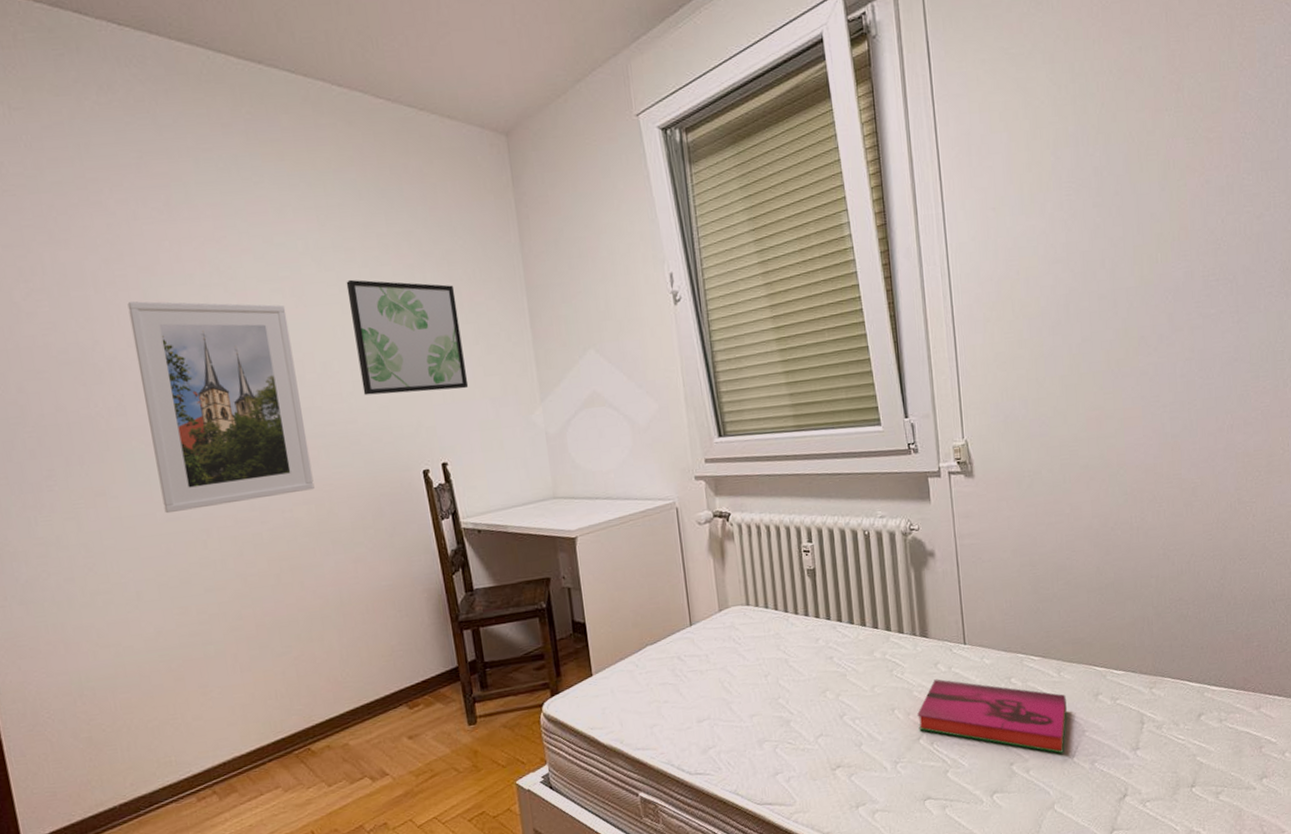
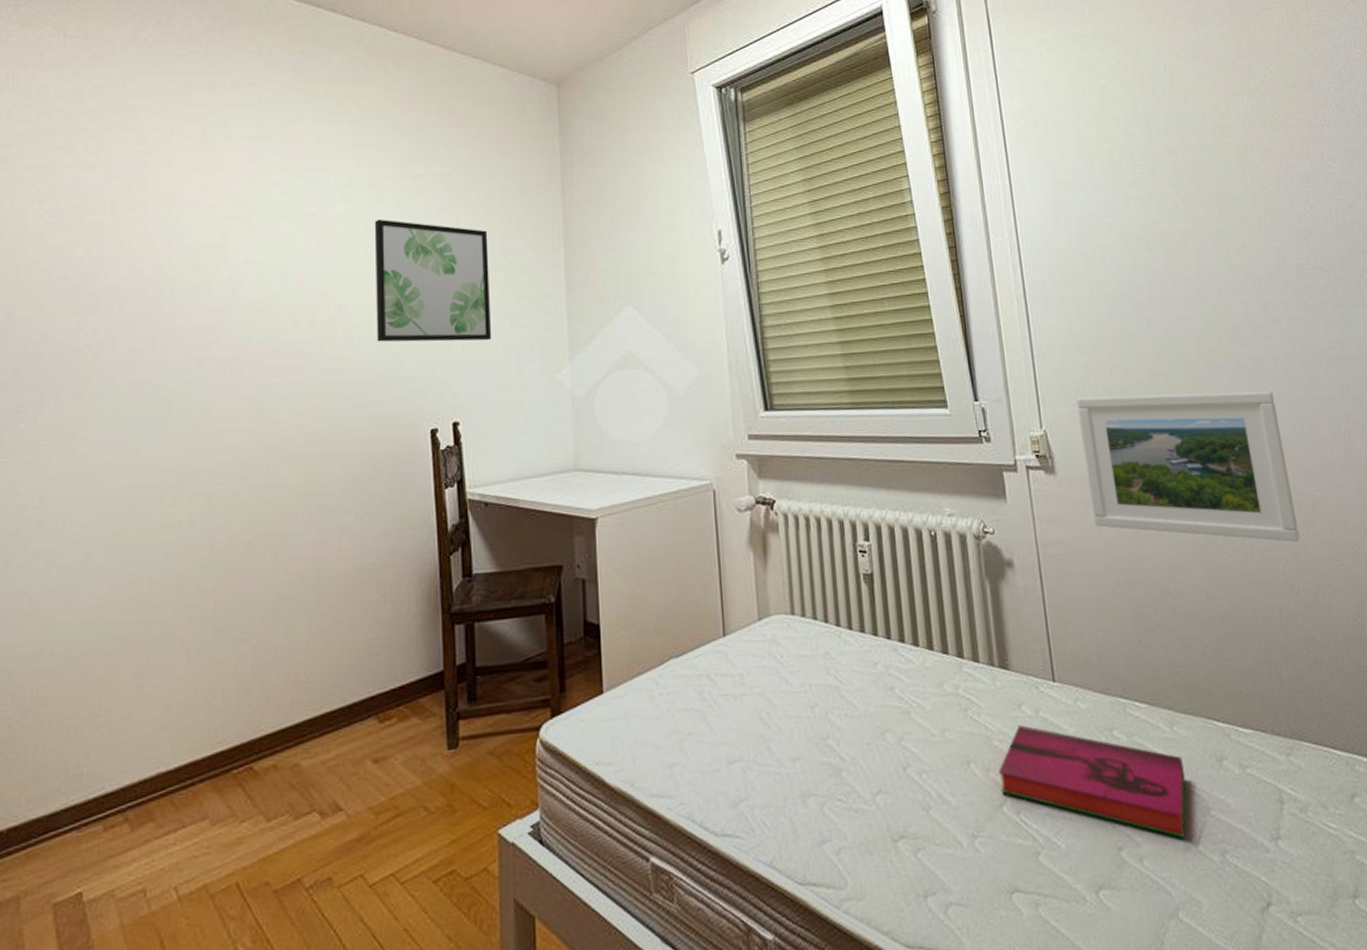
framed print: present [127,301,315,514] -> none [136,229,308,463]
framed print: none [995,394,1179,522] -> present [1076,391,1300,542]

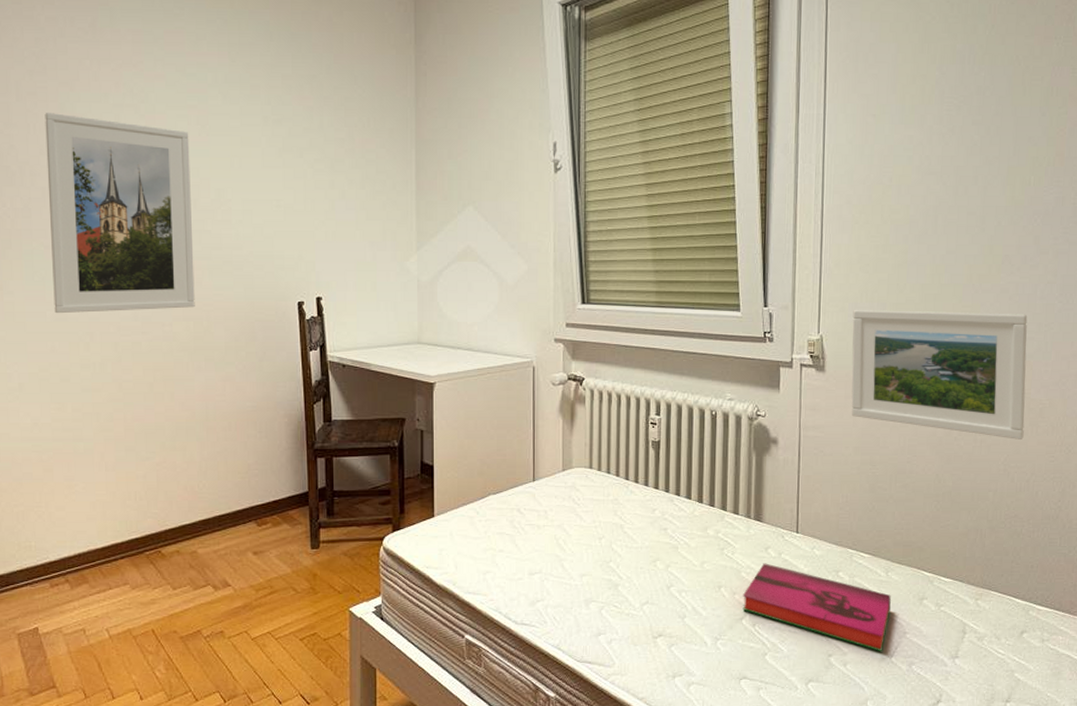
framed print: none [136,229,308,463] -> present [45,113,195,314]
wall art: present [374,219,492,342] -> none [248,114,351,229]

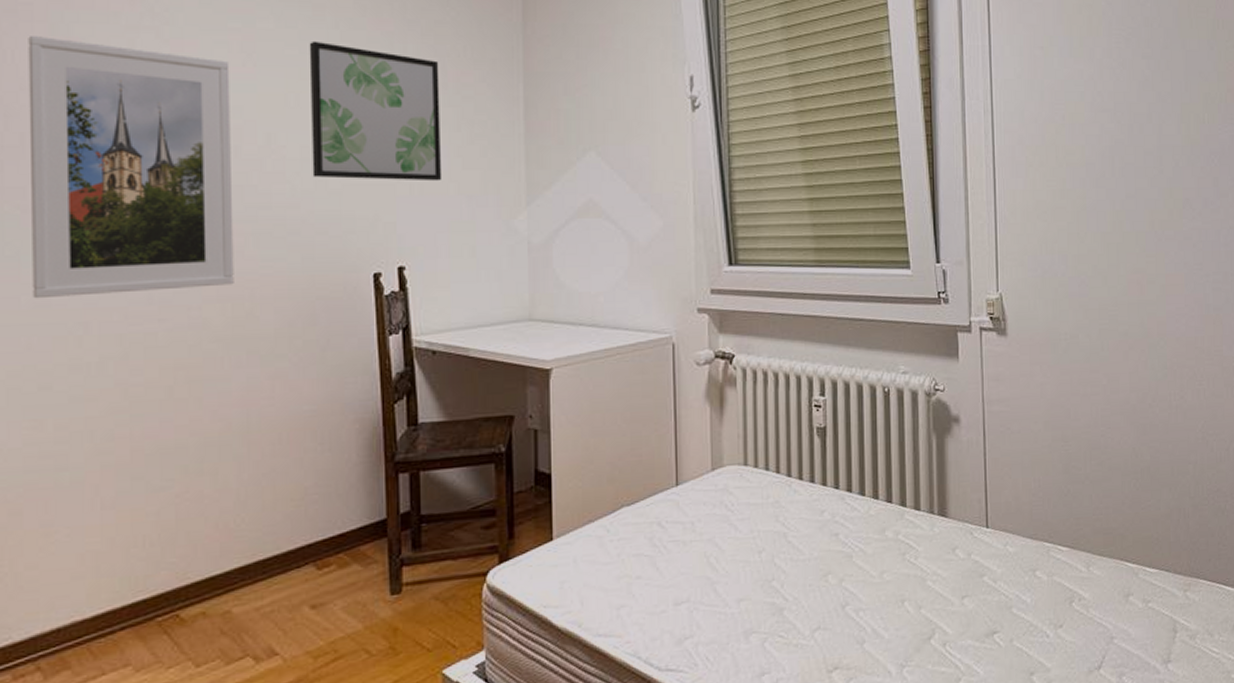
wall art: none [248,114,351,229] -> present [309,40,442,181]
hardback book: present [743,563,891,652] -> none [930,567,1095,664]
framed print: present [851,309,1028,439] -> none [1033,262,1219,403]

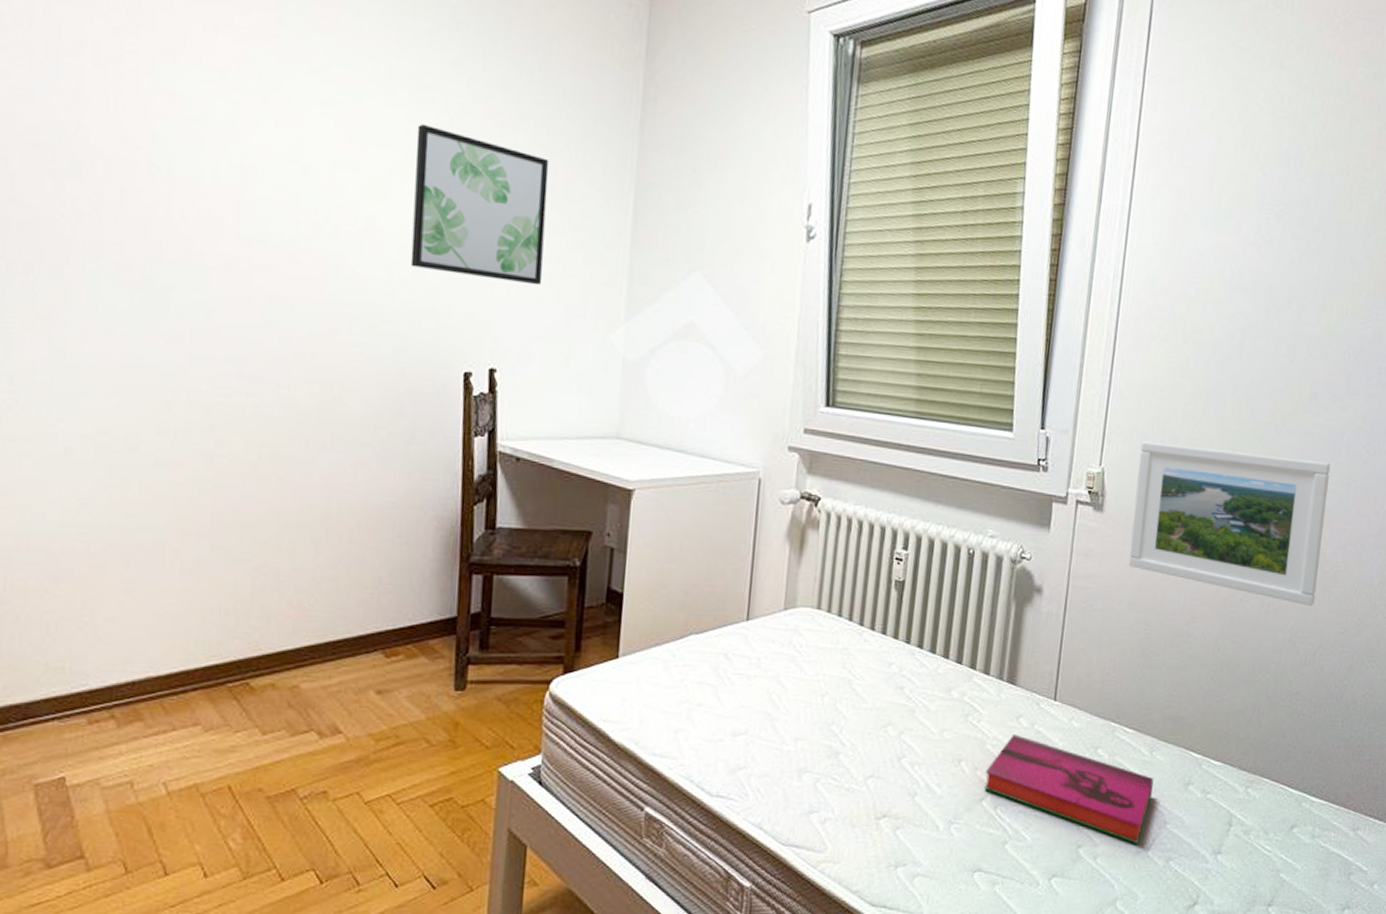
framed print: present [28,36,234,299] -> none [124,87,335,367]
hardback book: none [930,567,1095,664] -> present [984,734,1154,844]
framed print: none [1033,262,1219,403] -> present [1129,440,1331,606]

